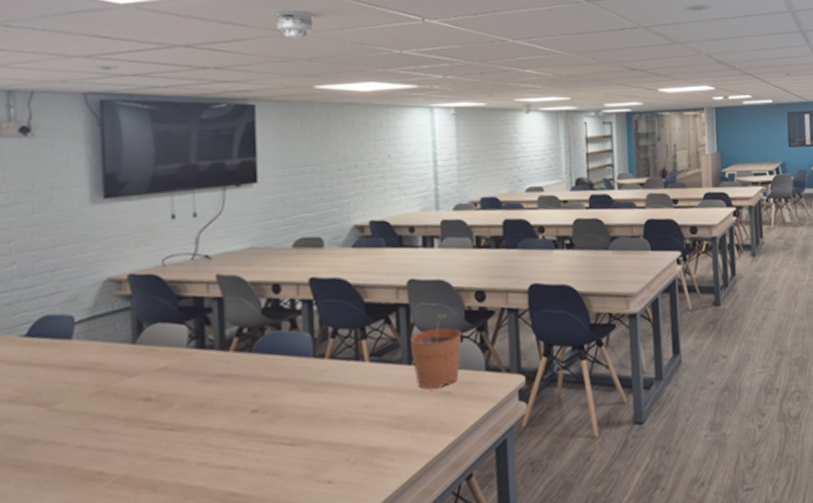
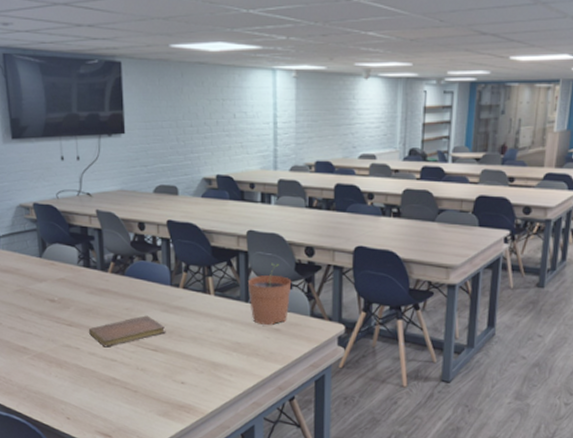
notebook: none [198,400,307,452] -> present [88,315,166,348]

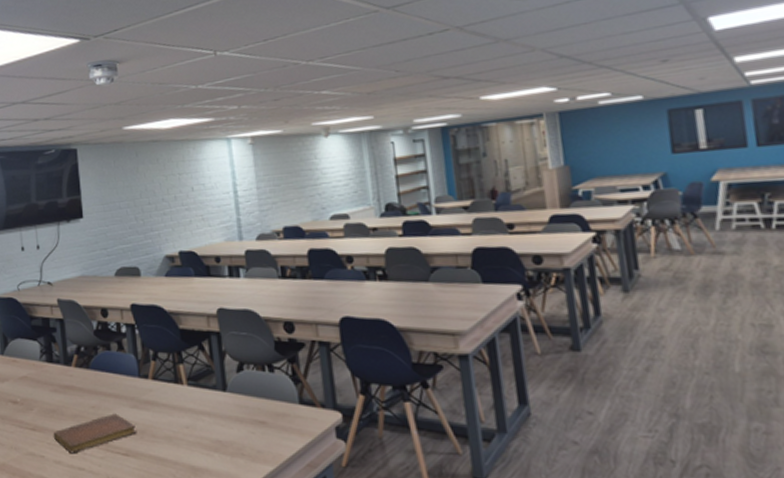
plant pot: present [248,263,292,326] -> none [224,343,273,418]

